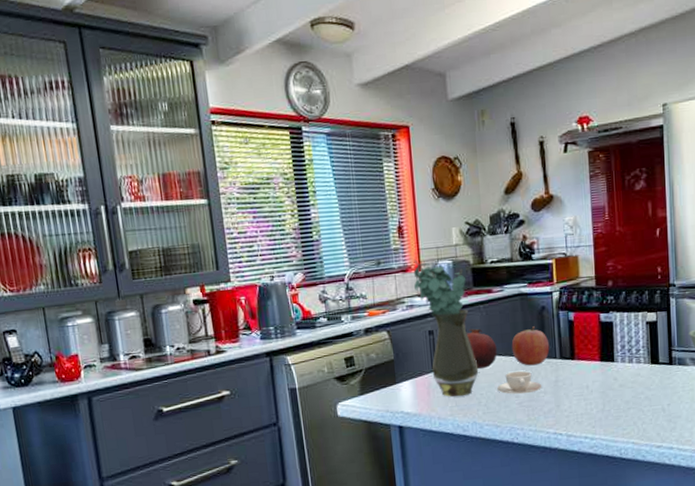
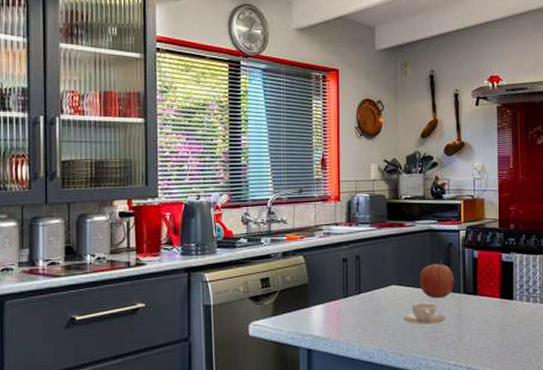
vase: present [413,259,479,397] -> none [332,190,387,324]
fruit: present [467,328,497,370] -> none [379,259,406,299]

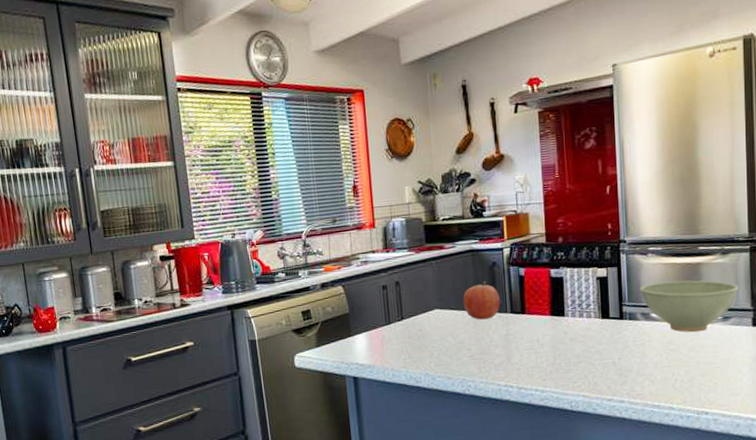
teacup: present [404,302,446,325] -> none [449,324,493,348]

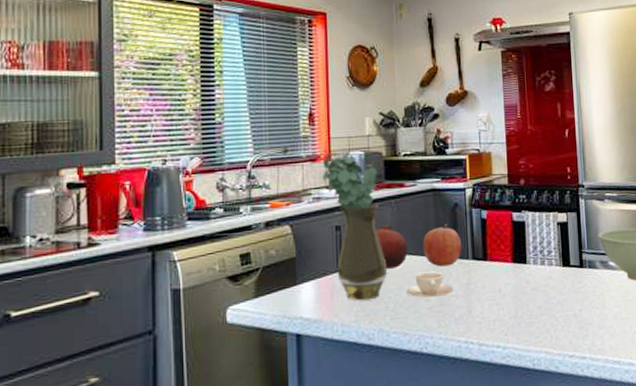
vase: none [367,217,431,350] -> present [322,148,388,301]
fruit: none [420,283,449,323] -> present [377,225,408,270]
teacup: none [449,324,493,348] -> present [406,271,454,298]

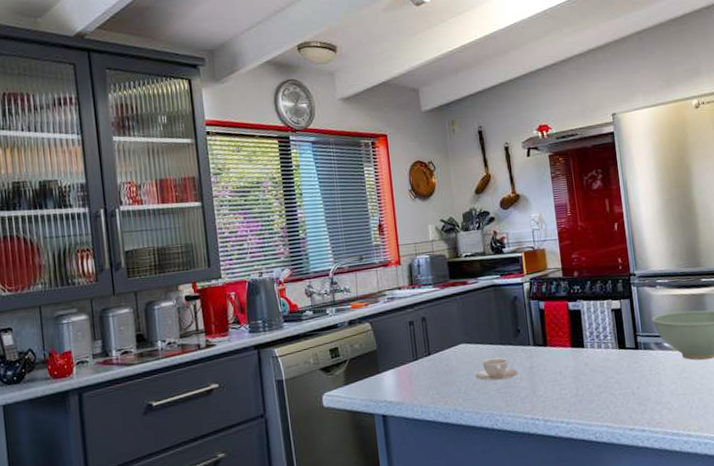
vase: present [322,148,388,301] -> none [393,254,457,385]
fruit: present [377,225,408,270] -> none [445,318,474,358]
fruit: present [423,224,462,267] -> none [487,315,524,353]

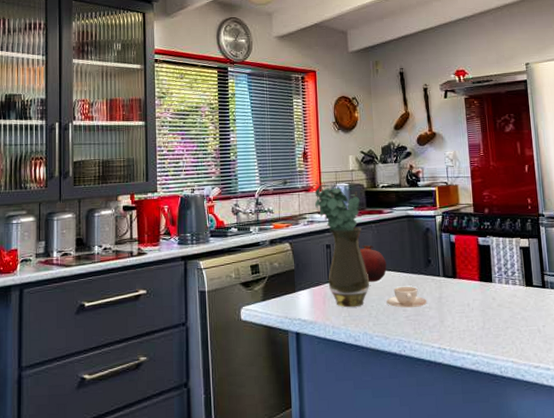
vase: none [393,254,457,385] -> present [315,181,370,308]
fruit: none [445,318,474,358] -> present [360,245,387,283]

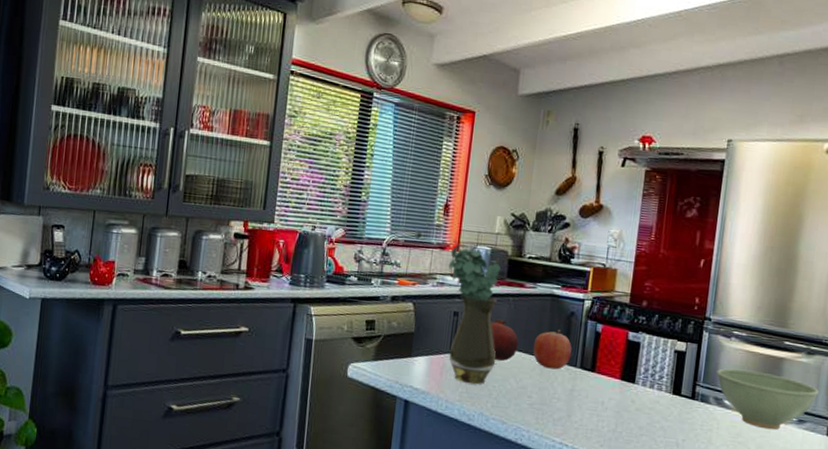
teacup: present [386,286,428,309] -> none [511,370,557,396]
fruit: none [399,246,434,282] -> present [533,330,572,370]

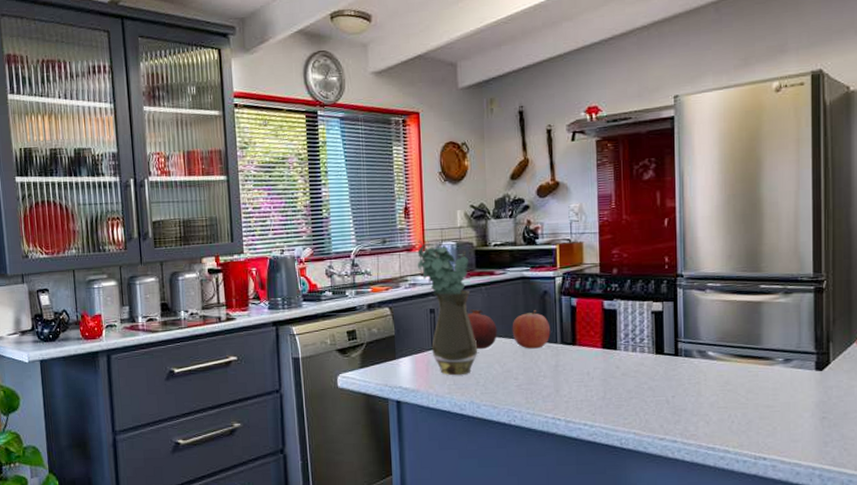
bowl: present [716,368,820,430] -> none [696,318,802,374]

